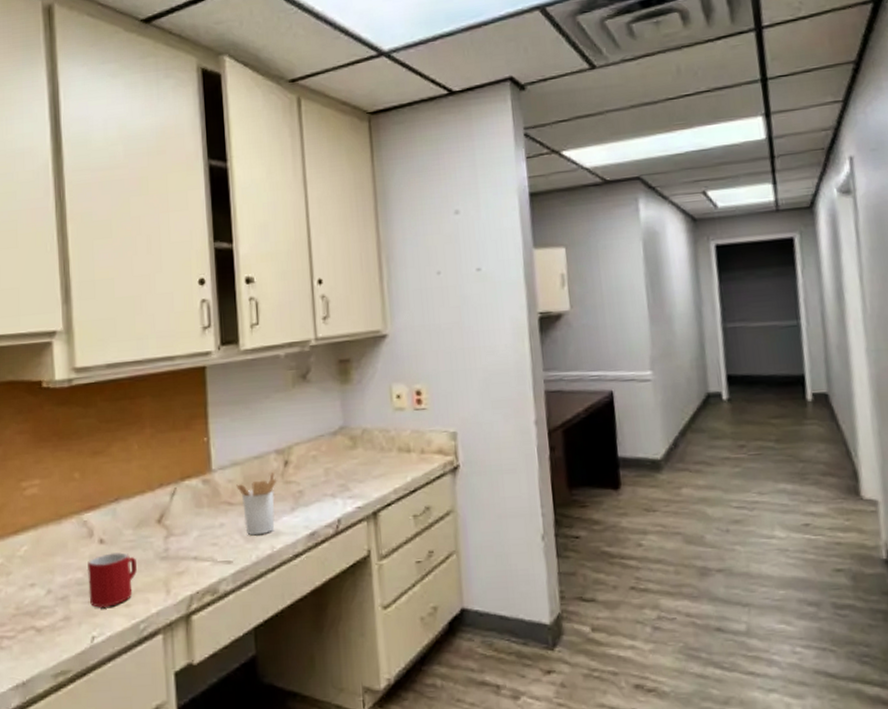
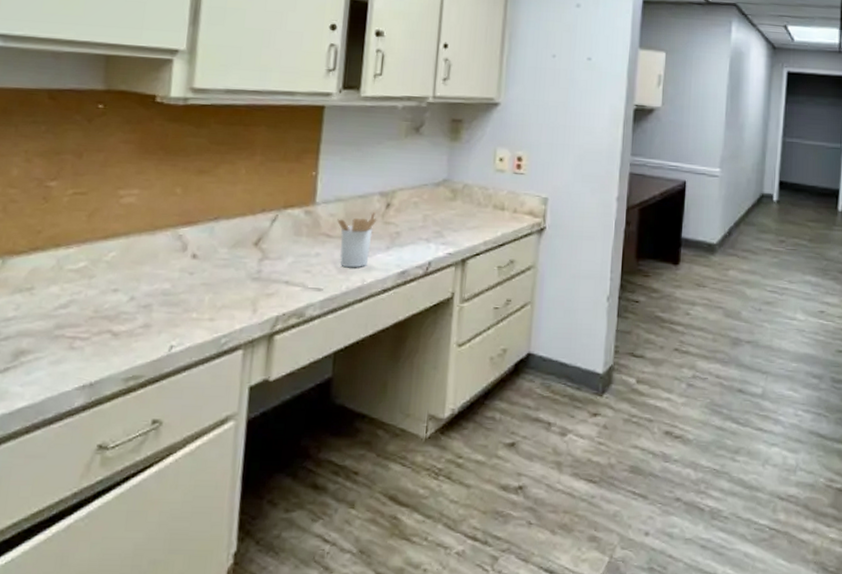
mug: present [87,552,137,609] -> none [173,268,227,320]

